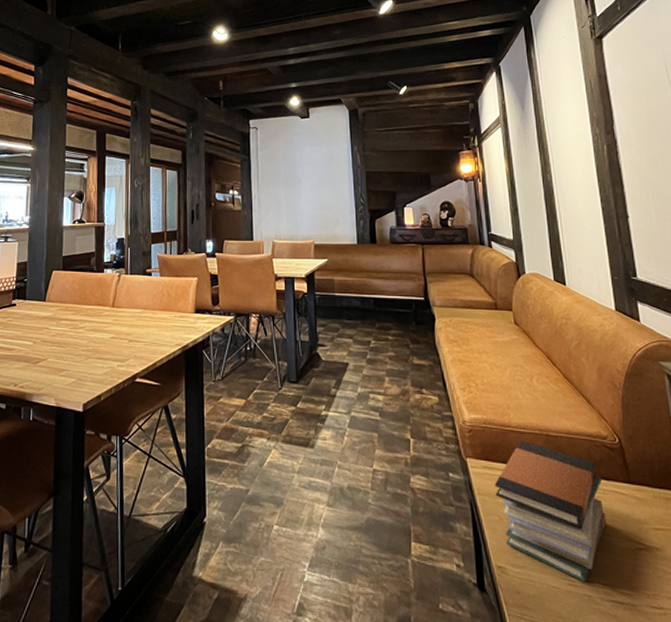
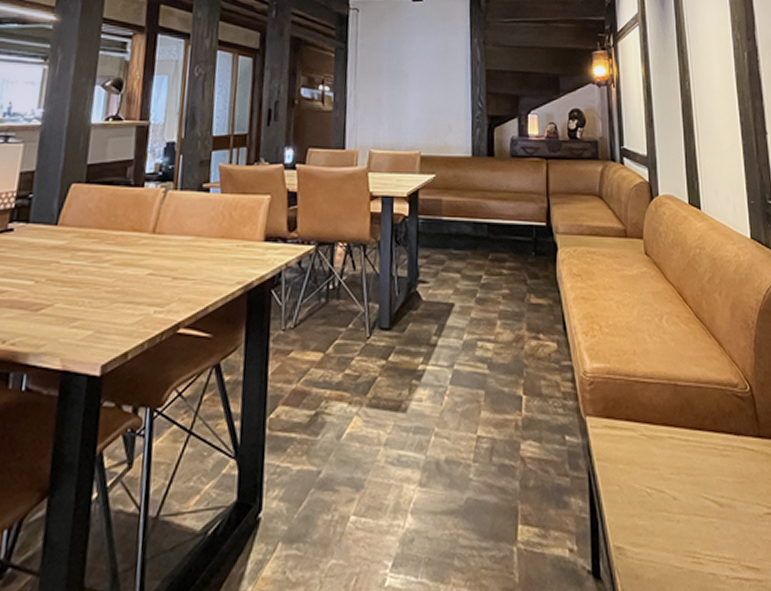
book stack: present [495,440,606,584] -> none [616,392,734,560]

